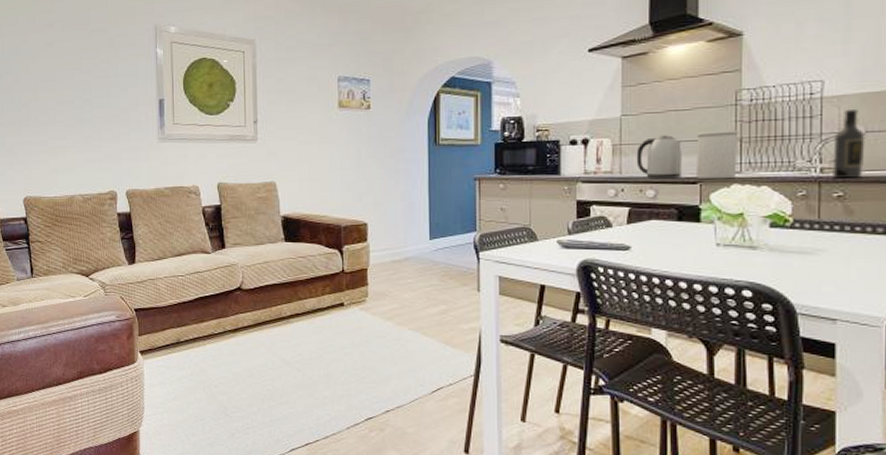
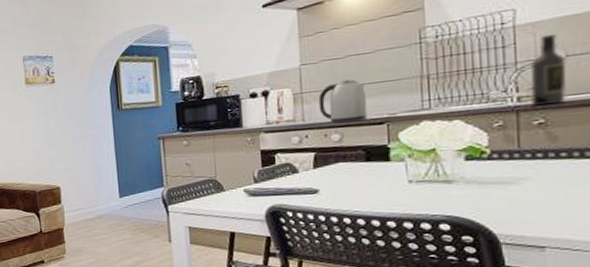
canister: present [696,130,739,180] -> none [380,67,426,119]

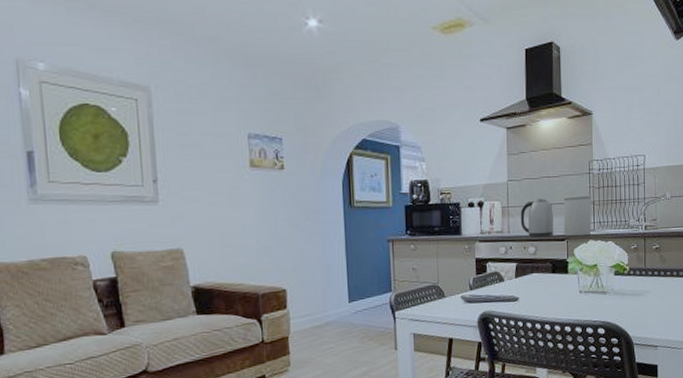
canister: none [380,67,426,119] -> present [563,194,592,237]
wine bottle: present [530,34,567,106] -> none [652,179,671,234]

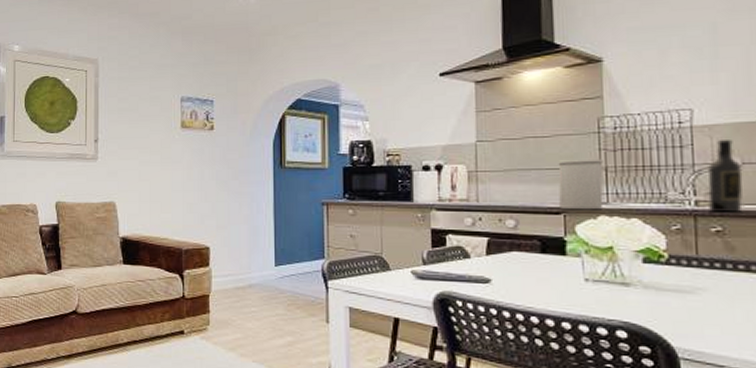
kettle: present [520,198,554,237] -> none [493,162,544,209]
wine bottle: none [652,179,671,234] -> present [707,140,743,212]

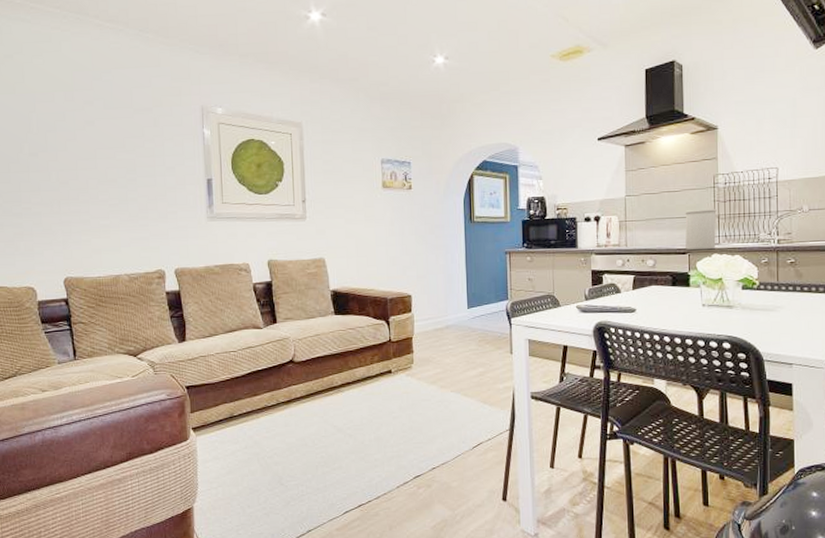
wine bottle: present [707,140,743,212] -> none [786,192,809,248]

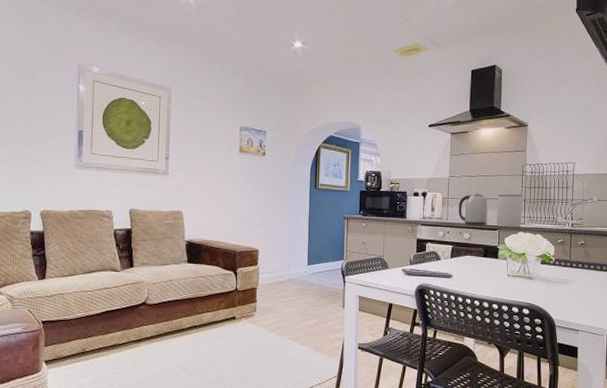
kettle: none [638,213,674,251] -> present [458,193,488,226]

